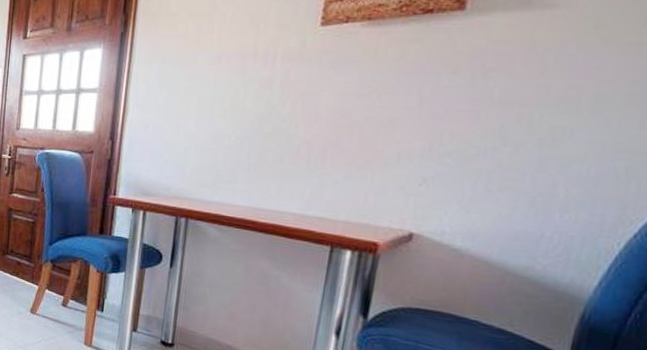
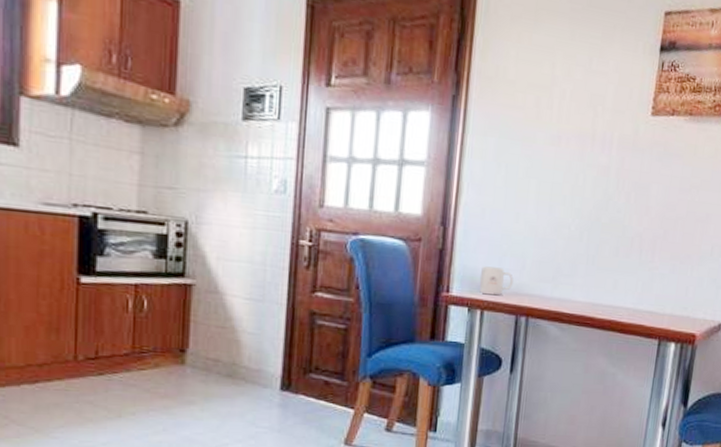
mug: none [142,173,174,199] -> present [479,266,513,296]

